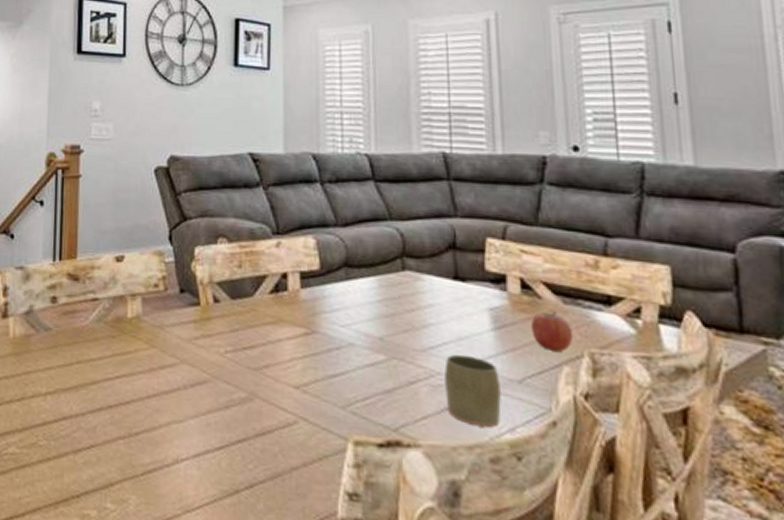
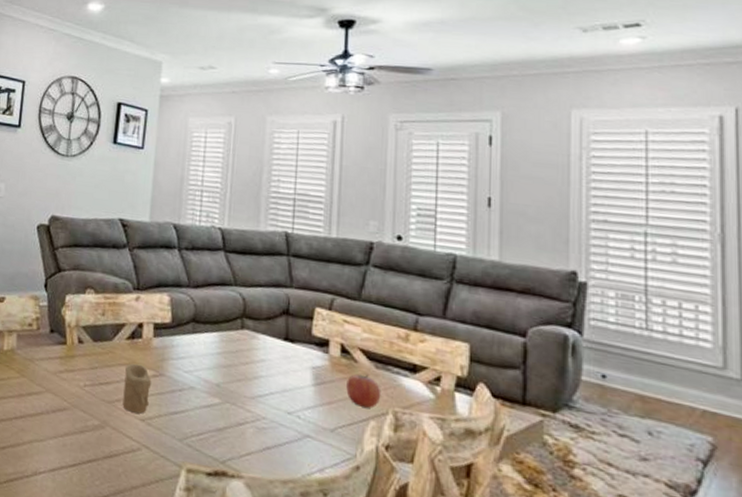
candle: none [272,321,304,380] -> present [122,363,152,414]
mug: present [444,354,501,427] -> none [268,403,316,466]

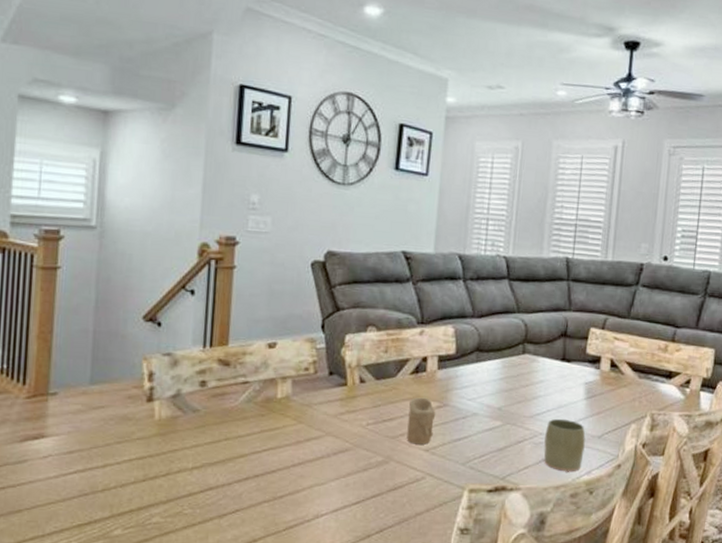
mug: none [268,403,316,466] -> present [543,418,586,471]
fruit: present [346,373,381,408] -> none [613,384,642,414]

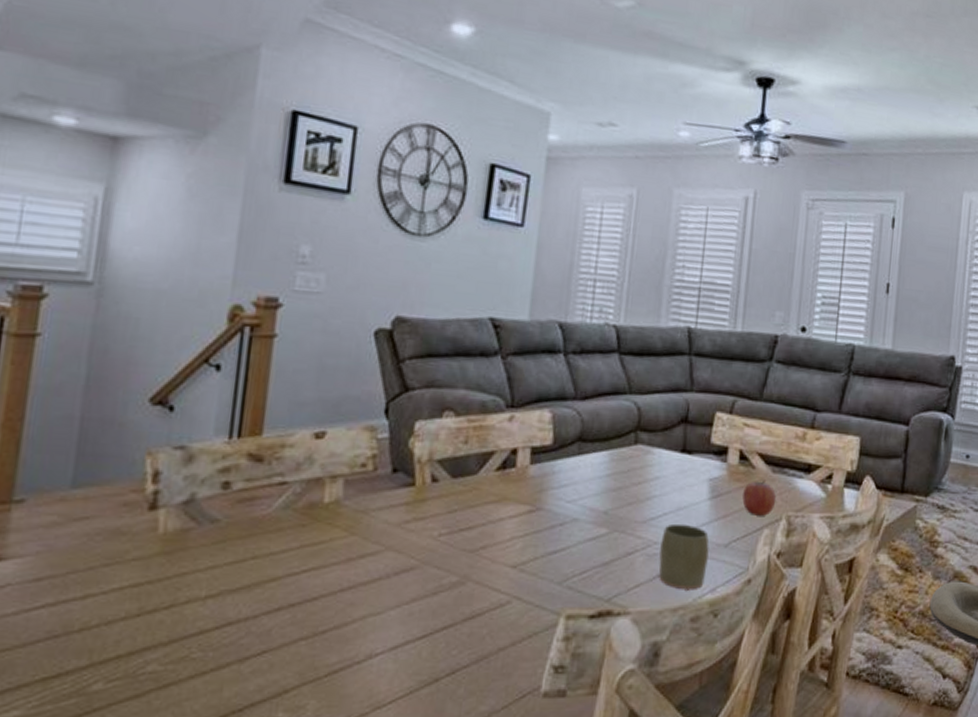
candle: present [407,397,436,445] -> none [489,499,527,560]
fruit: none [613,384,642,414] -> present [742,480,777,516]

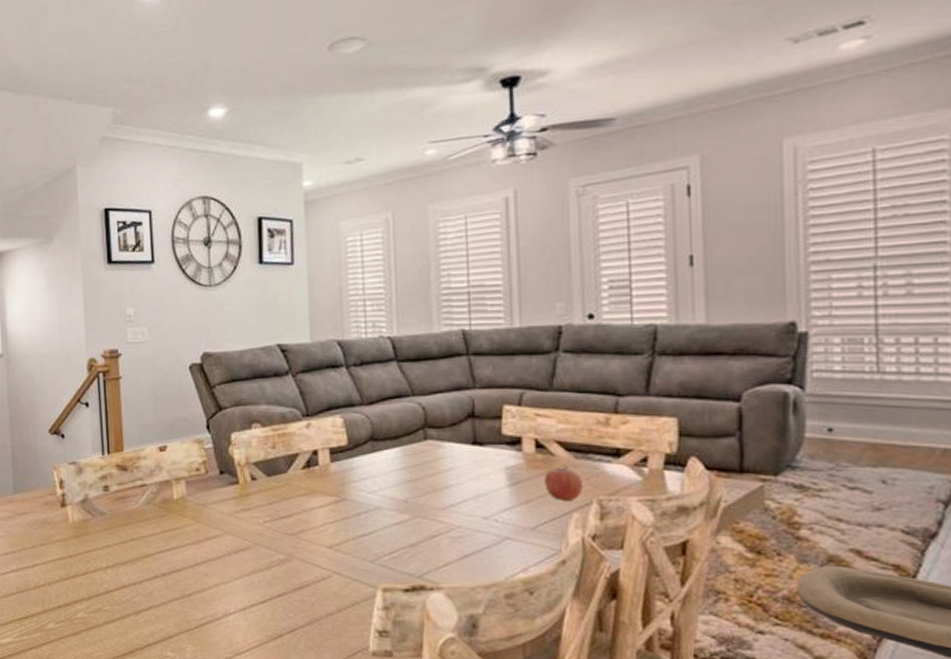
mug: present [658,523,710,589] -> none [464,509,516,568]

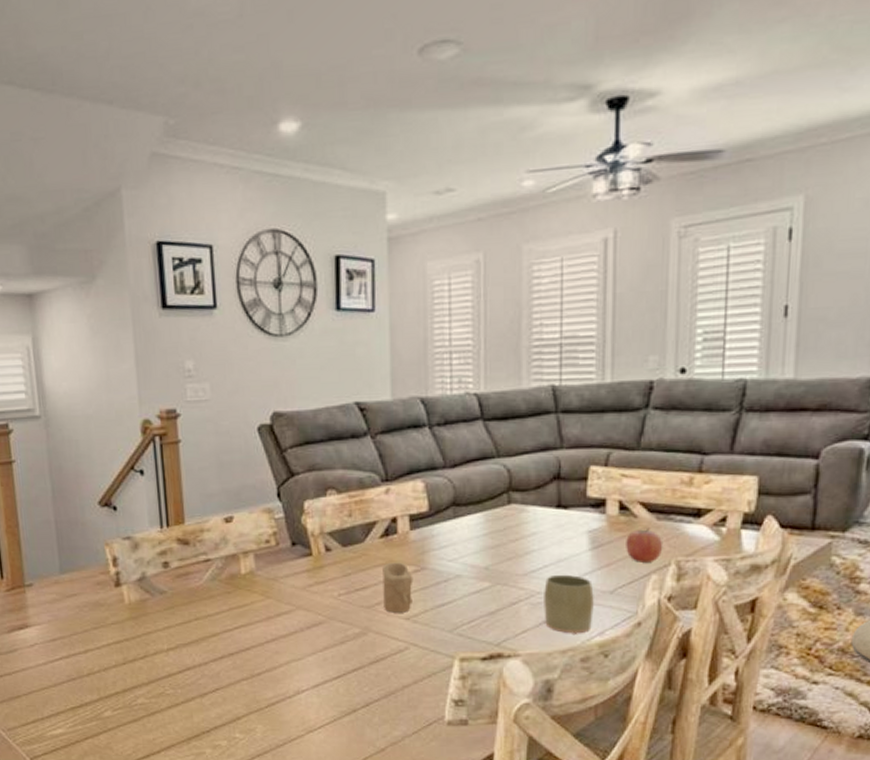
candle: none [305,492,335,541] -> present [383,562,413,613]
mug: none [464,509,516,568] -> present [544,574,594,633]

